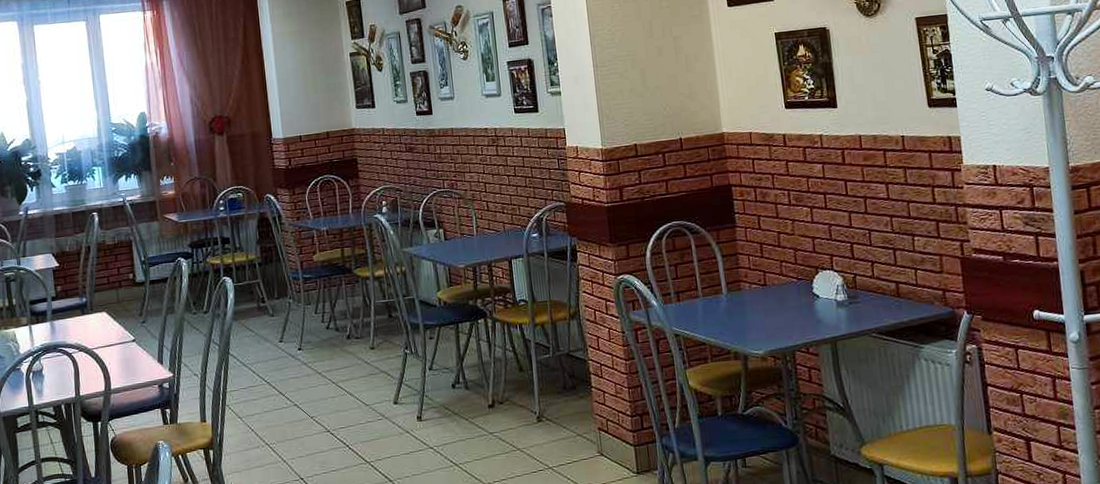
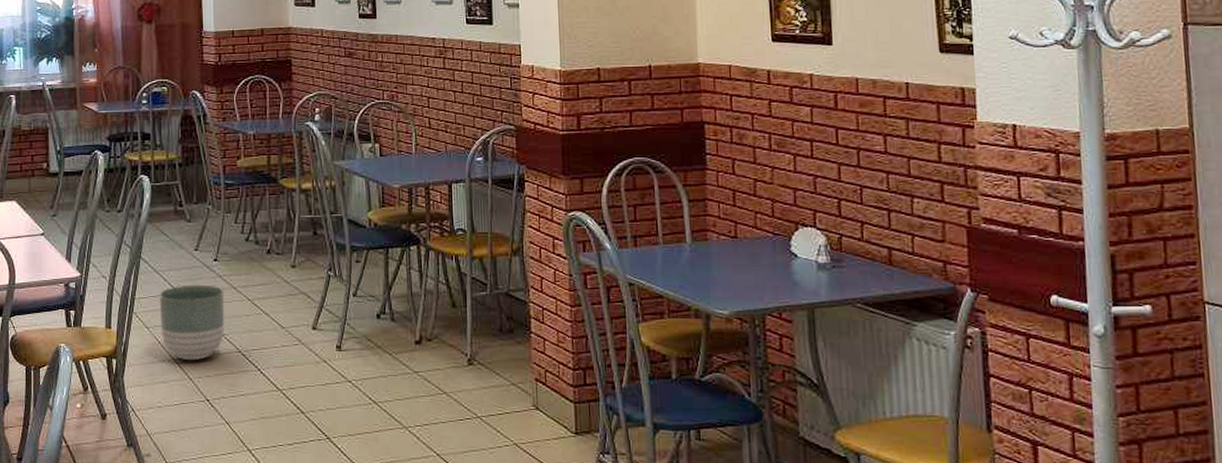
planter: none [249,372,313,445] -> present [159,284,225,361]

